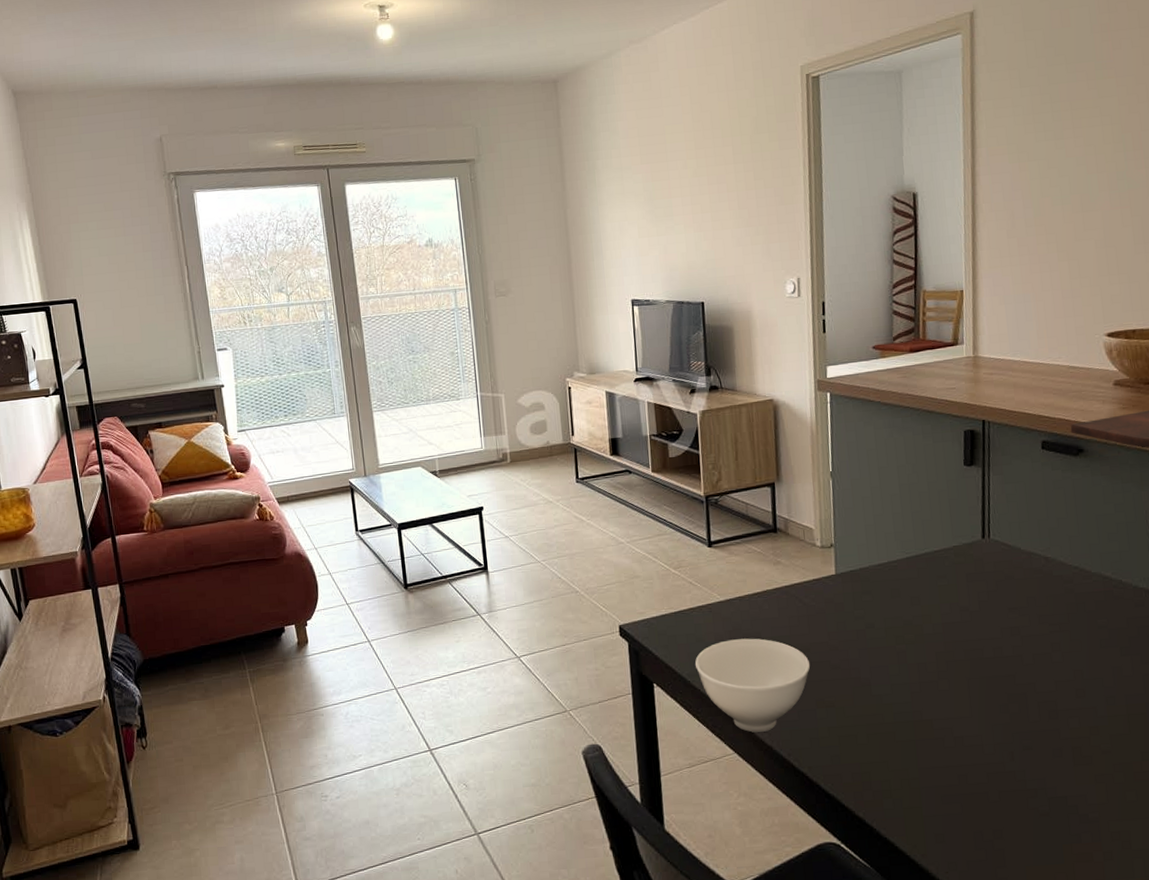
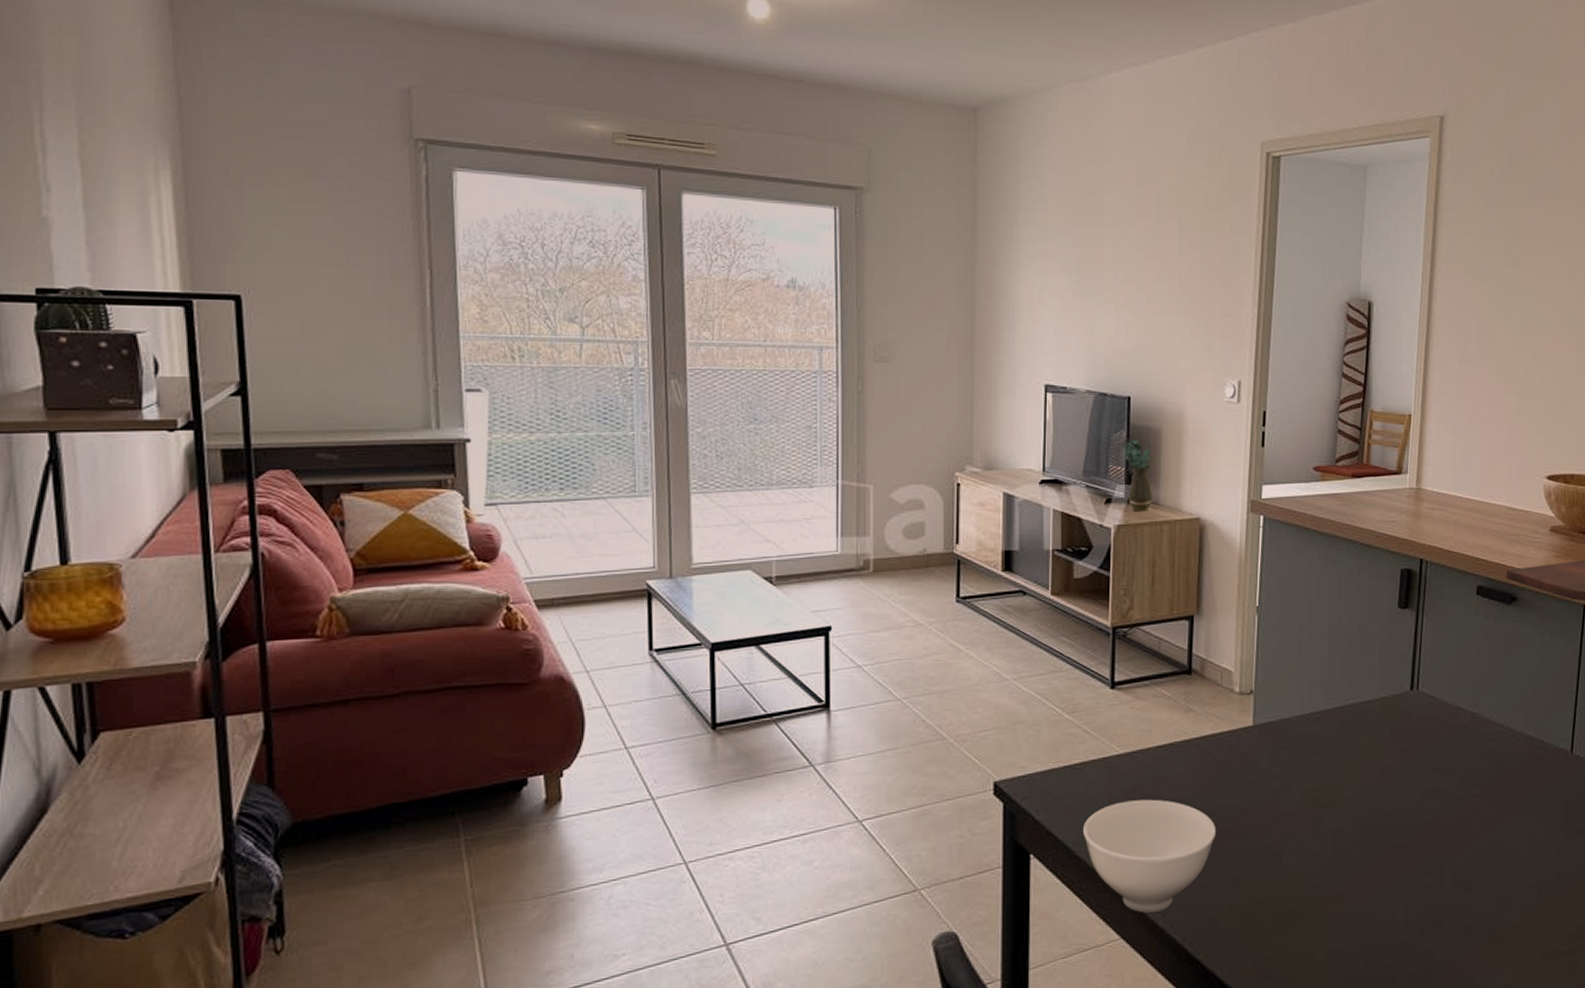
vase: none [700,336,731,399] -> present [1122,437,1153,512]

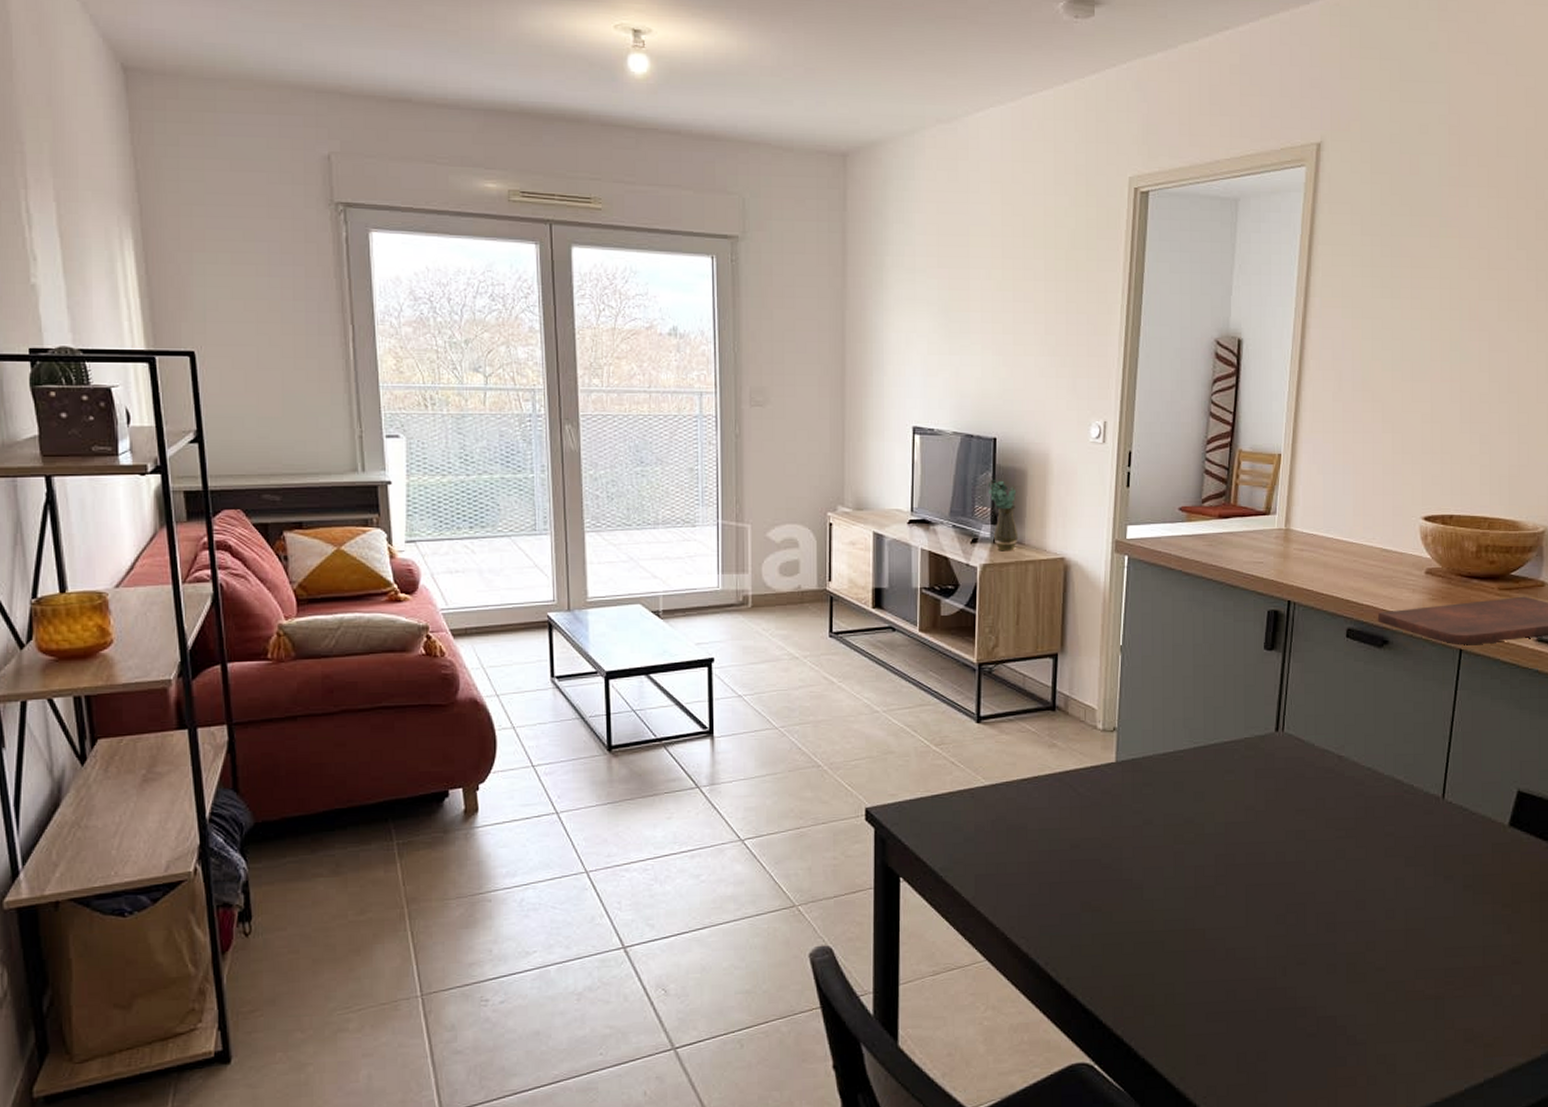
bowl: present [1082,799,1217,913] -> none [949,830,1079,937]

